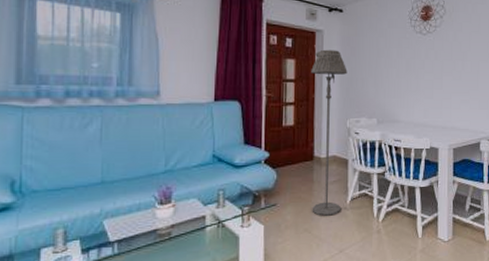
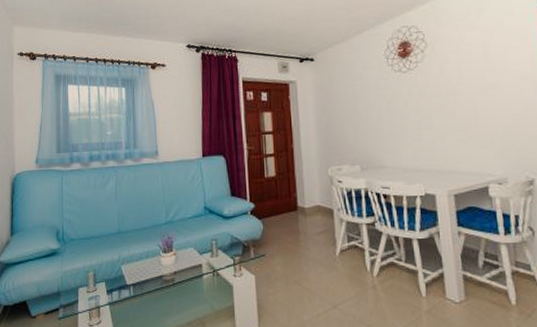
floor lamp: present [311,49,347,216] -> none [287,99,330,268]

